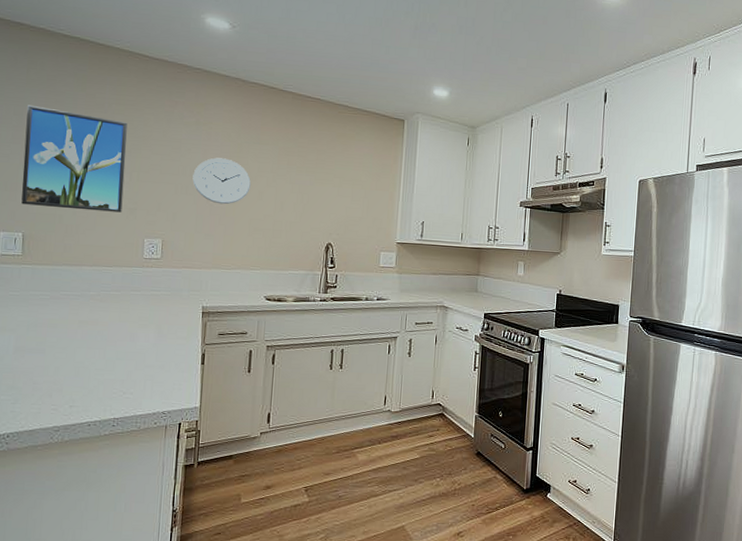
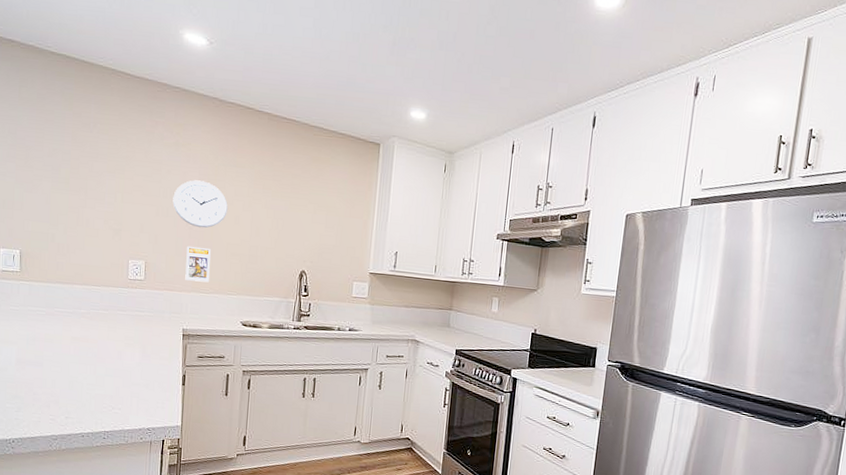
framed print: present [21,105,128,213] -> none [18,123,112,233]
trading card display case: none [205,222,233,259] -> present [185,245,211,283]

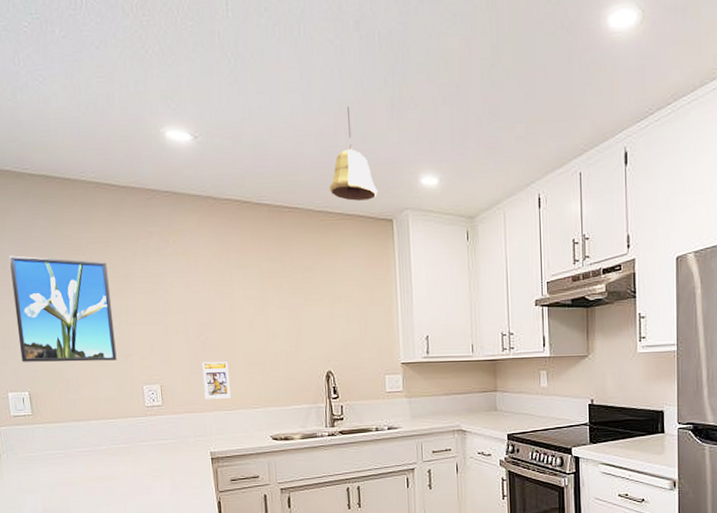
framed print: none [18,123,112,233] -> present [9,256,117,362]
wall clock: present [172,180,228,228] -> none [179,289,239,341]
pendant light: none [326,37,371,124] -> present [329,106,378,201]

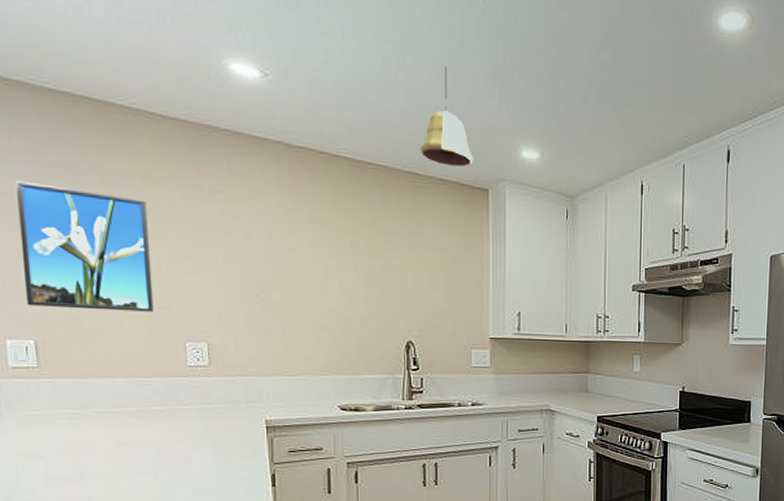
trading card display case: present [202,361,232,399] -> none [261,321,294,363]

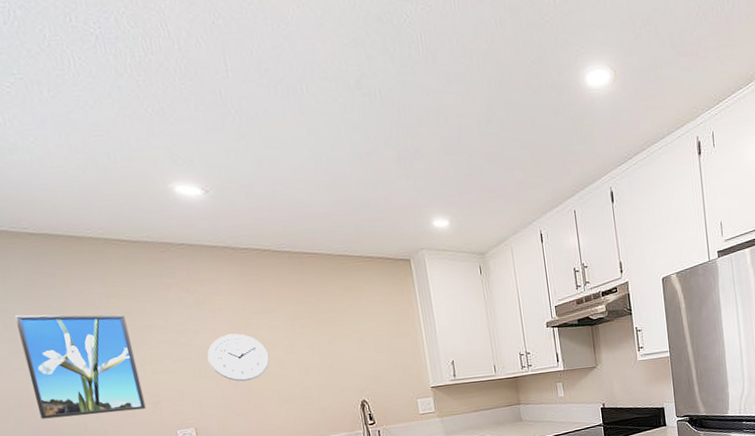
wall clock: none [236,241,308,299] -> present [207,333,270,382]
pendant light: present [420,65,474,167] -> none [346,158,394,245]

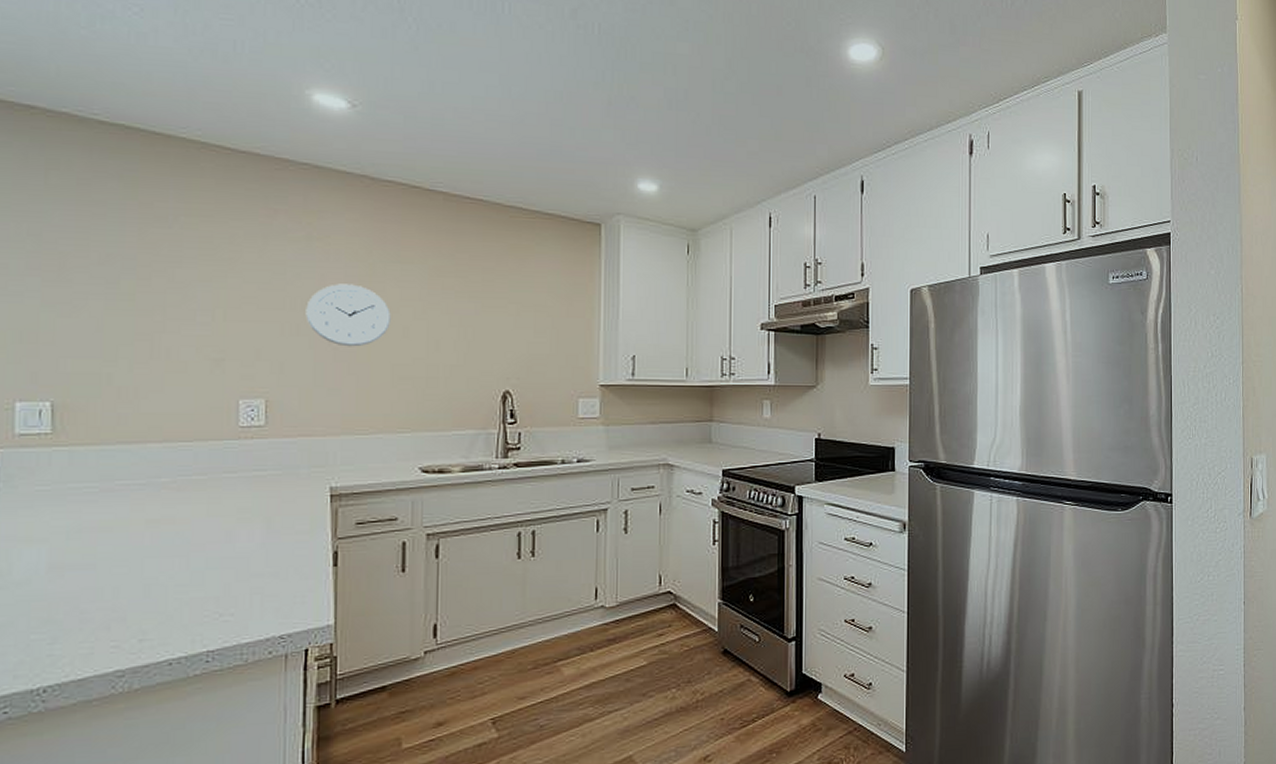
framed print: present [15,314,146,419] -> none [46,221,205,365]

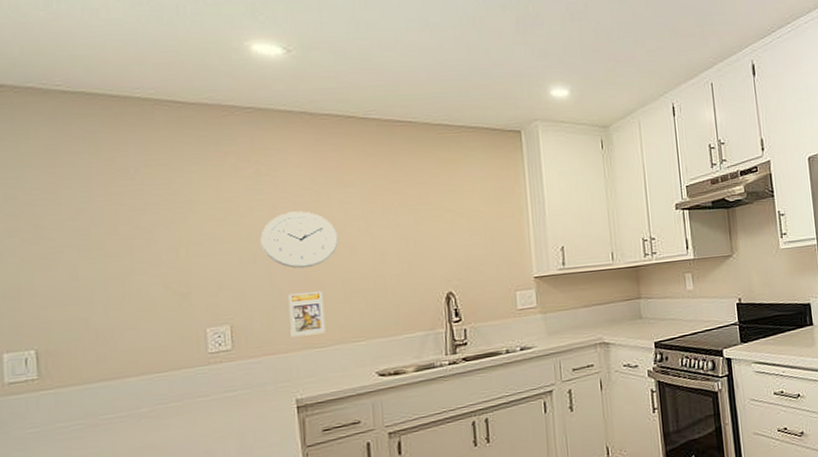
trading card display case: none [330,372,369,420] -> present [288,291,326,337]

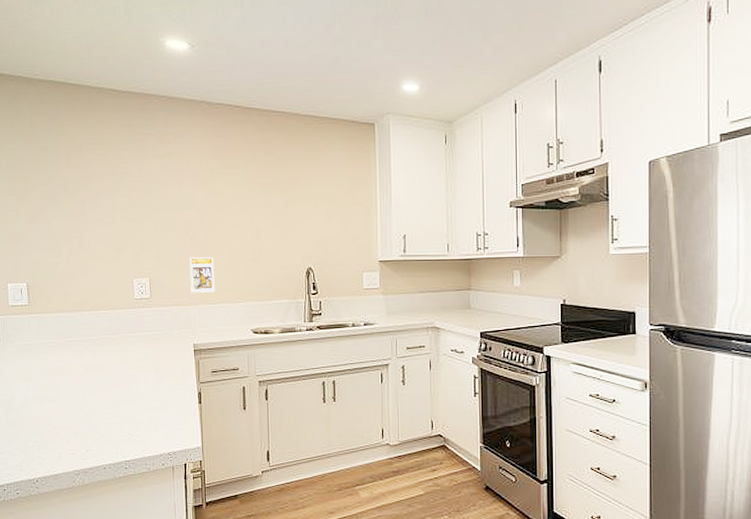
wall clock: present [260,211,339,269] -> none [170,188,226,237]

